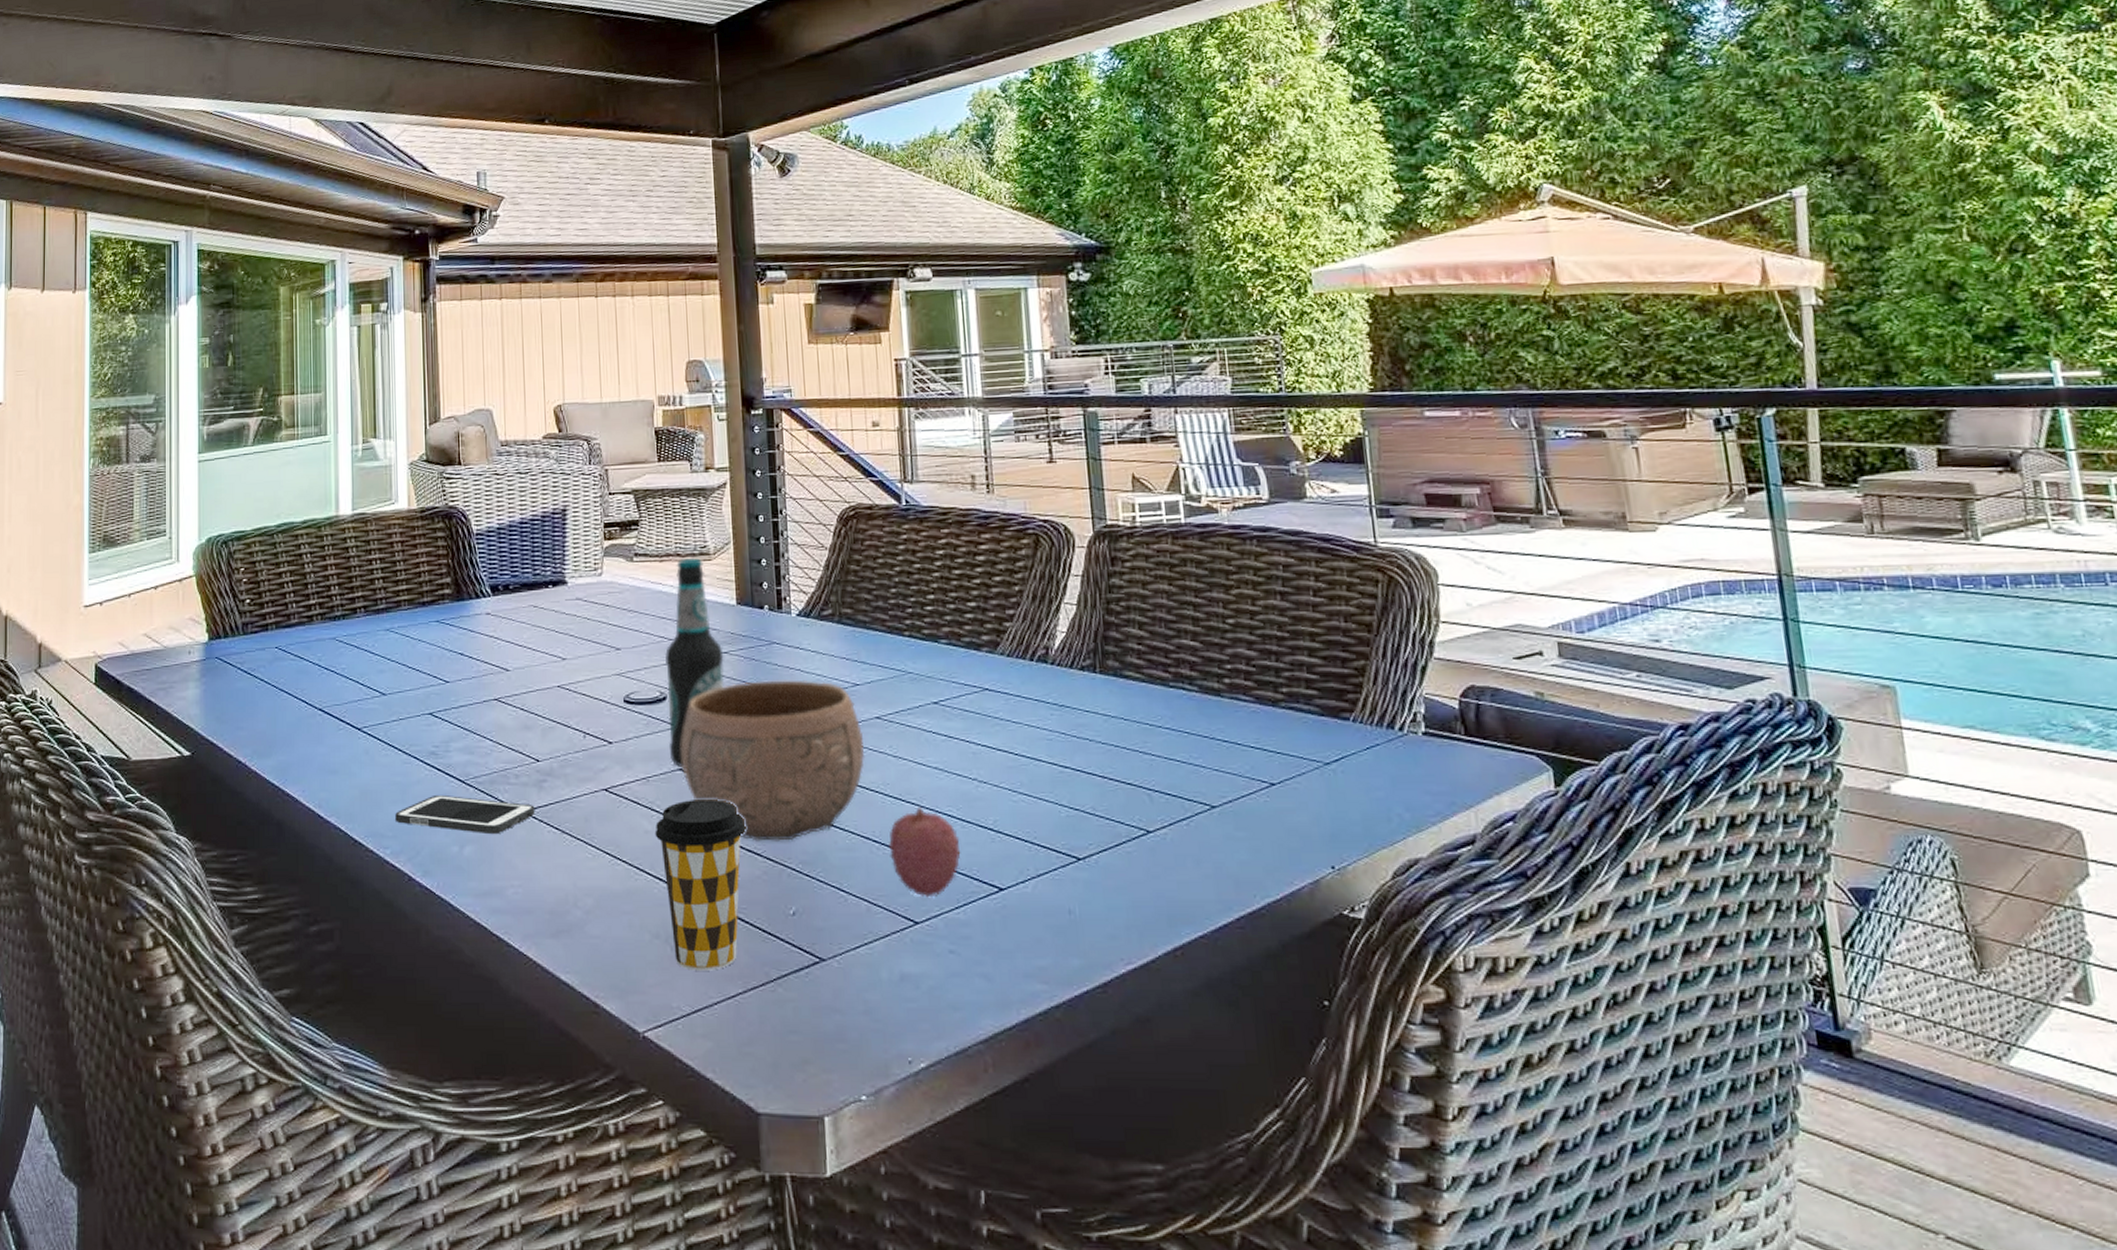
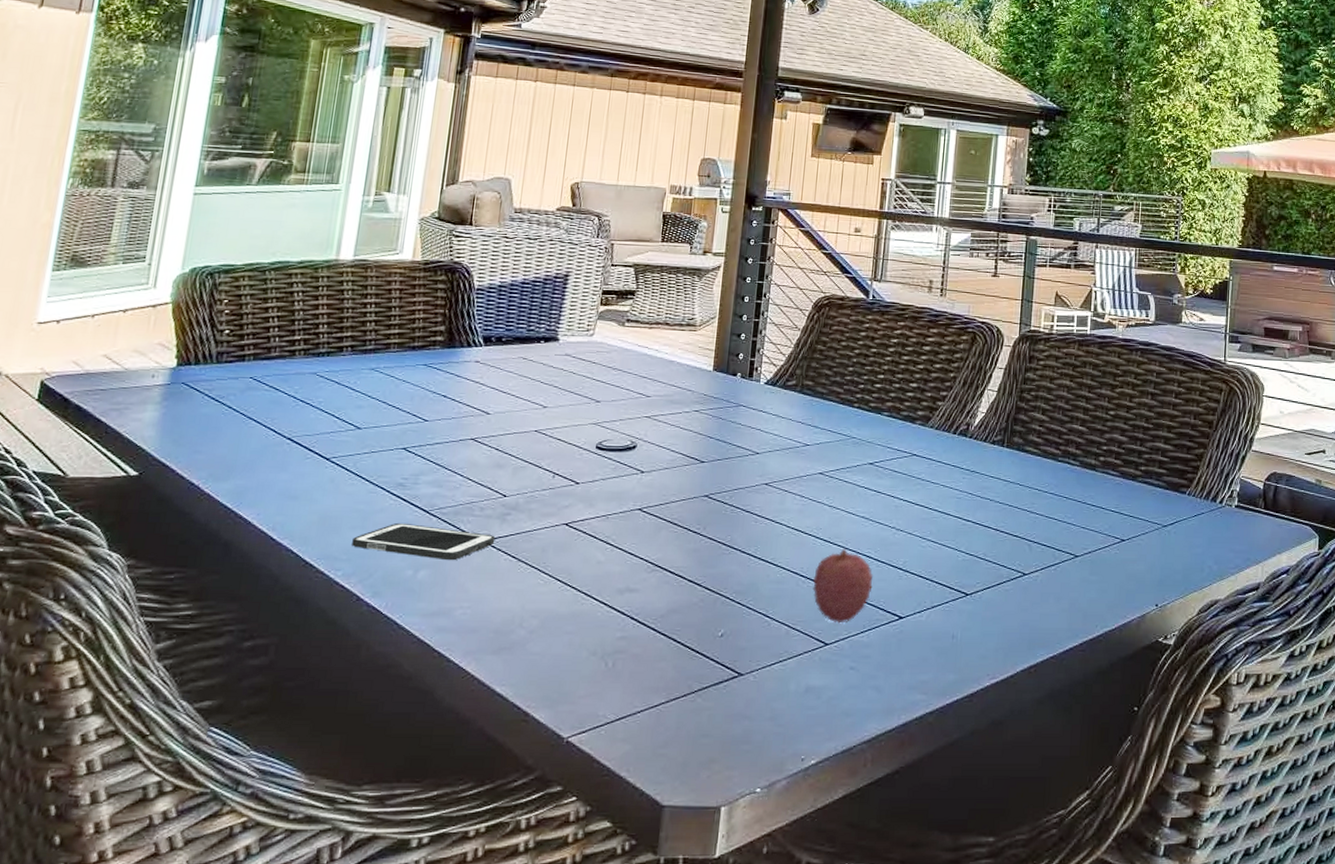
coffee cup: present [655,799,746,971] -> none [606,536,691,684]
bottle: present [665,557,724,767] -> none [631,327,695,507]
bowl: present [681,679,865,841] -> none [641,437,806,574]

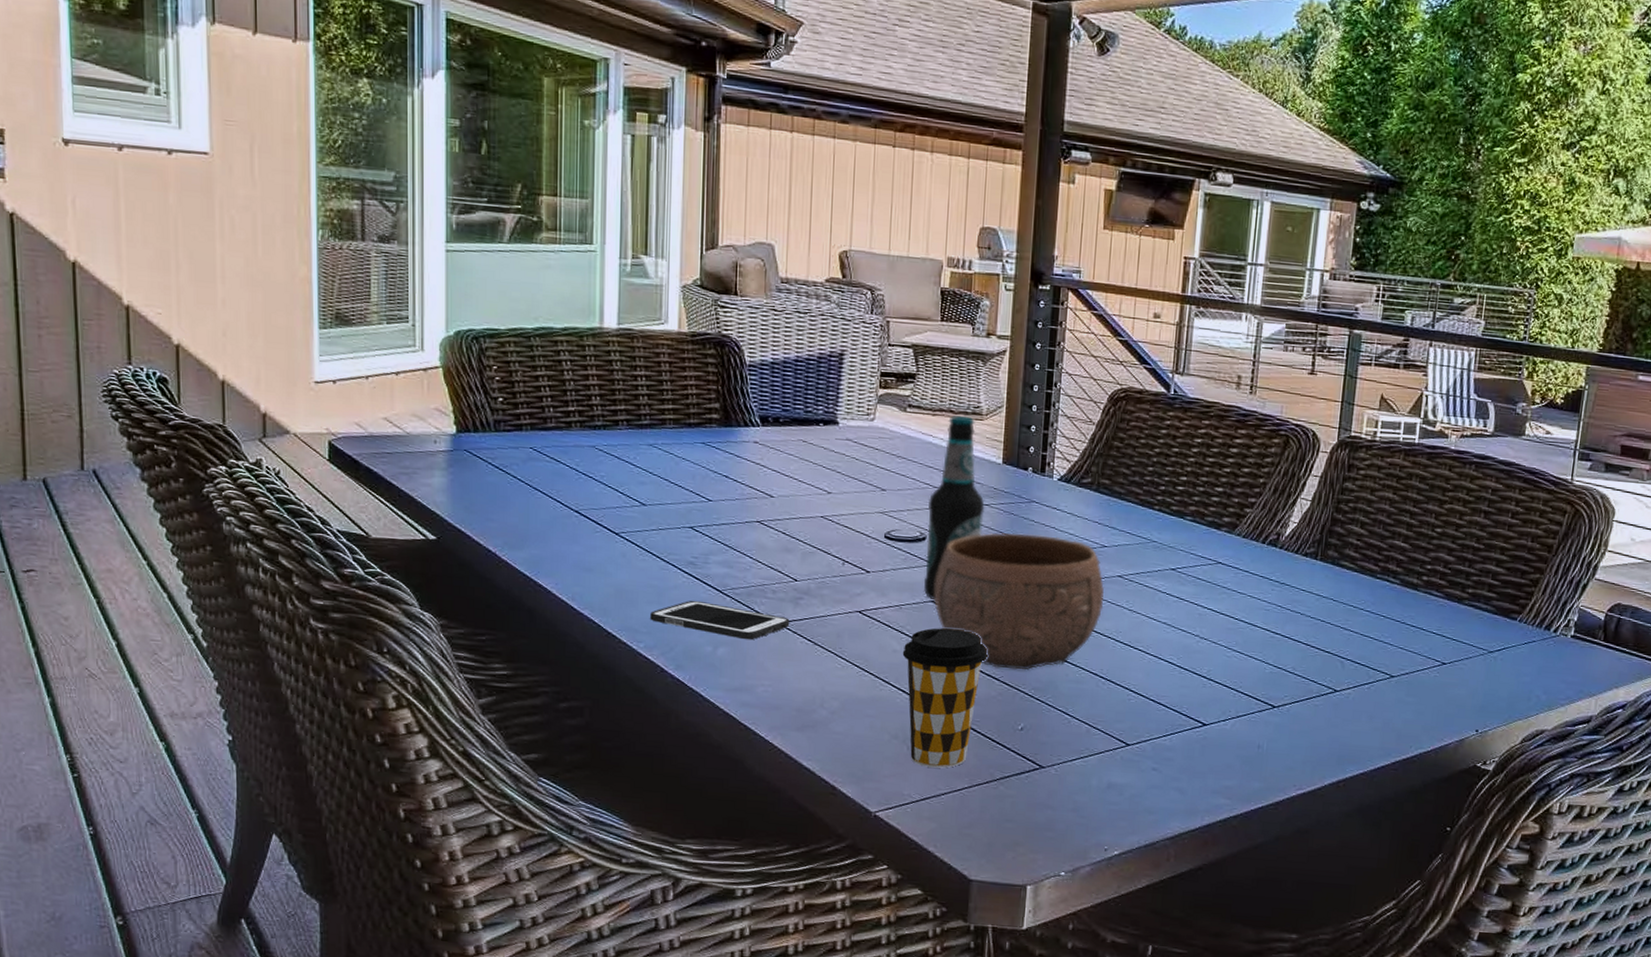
coffee cup: none [606,536,691,684] -> present [902,627,988,769]
bottle: none [631,327,695,507] -> present [924,416,985,600]
bowl: none [641,437,806,574] -> present [934,533,1104,671]
fruit: present [813,549,874,624] -> none [1113,654,1176,726]

